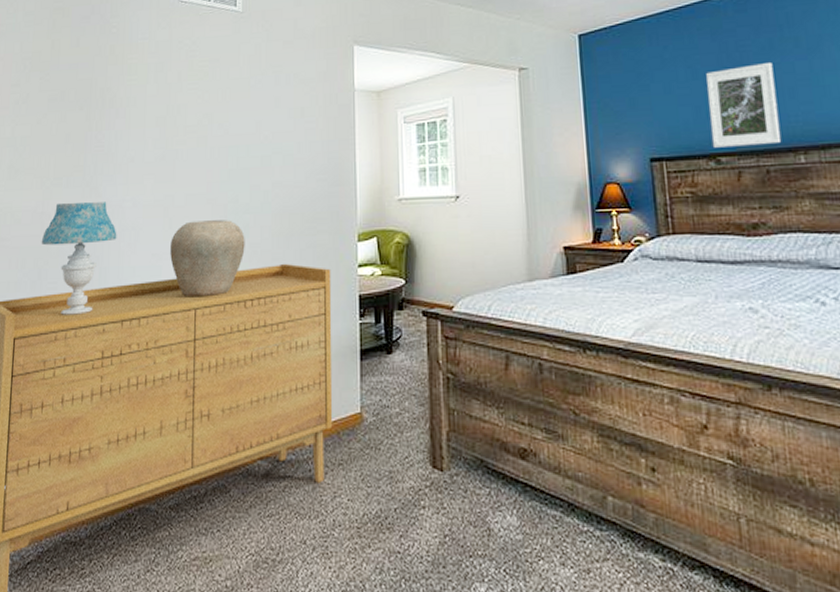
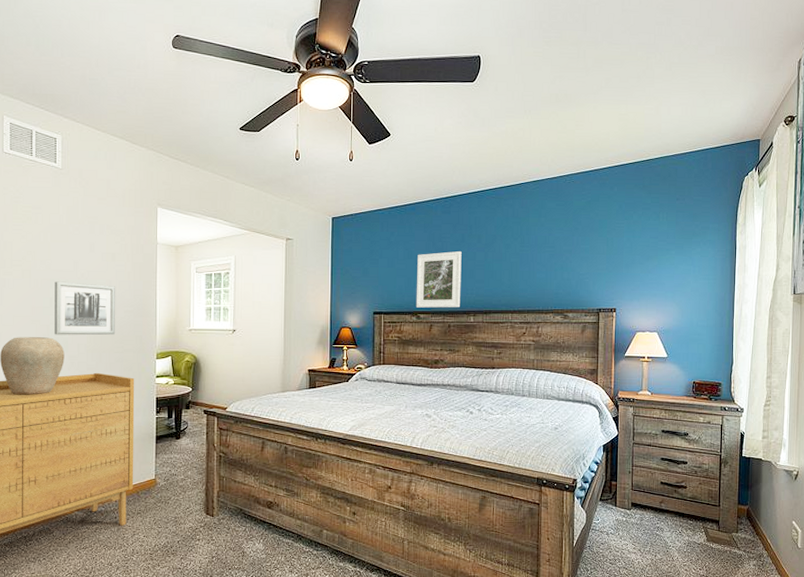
wall art: none [233,147,307,217] -> present [54,281,116,336]

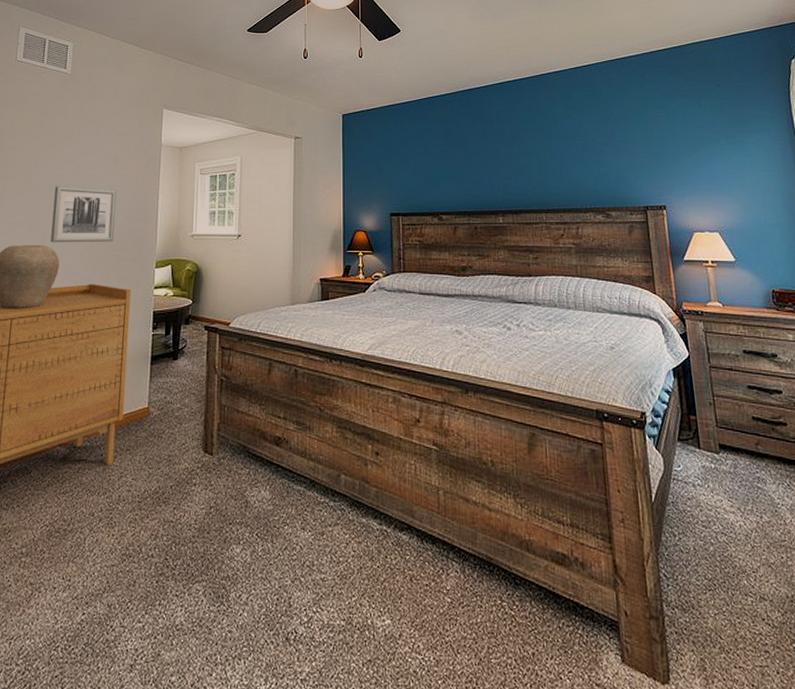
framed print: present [416,251,462,308] -> none [436,147,487,208]

